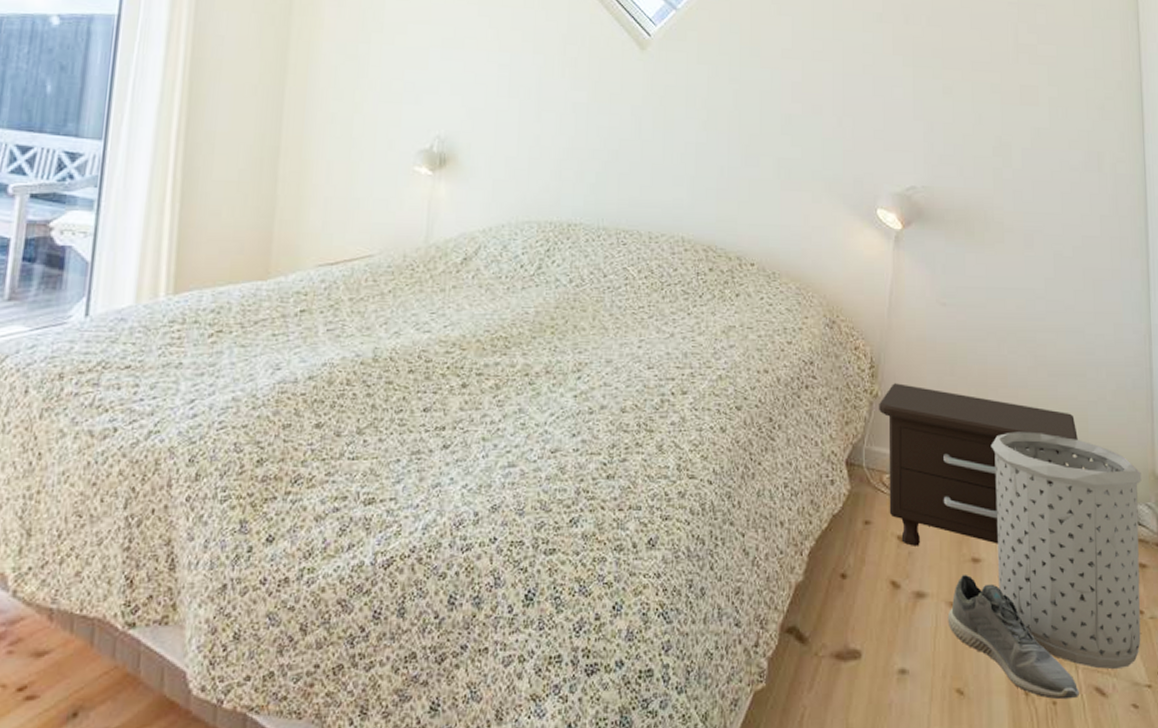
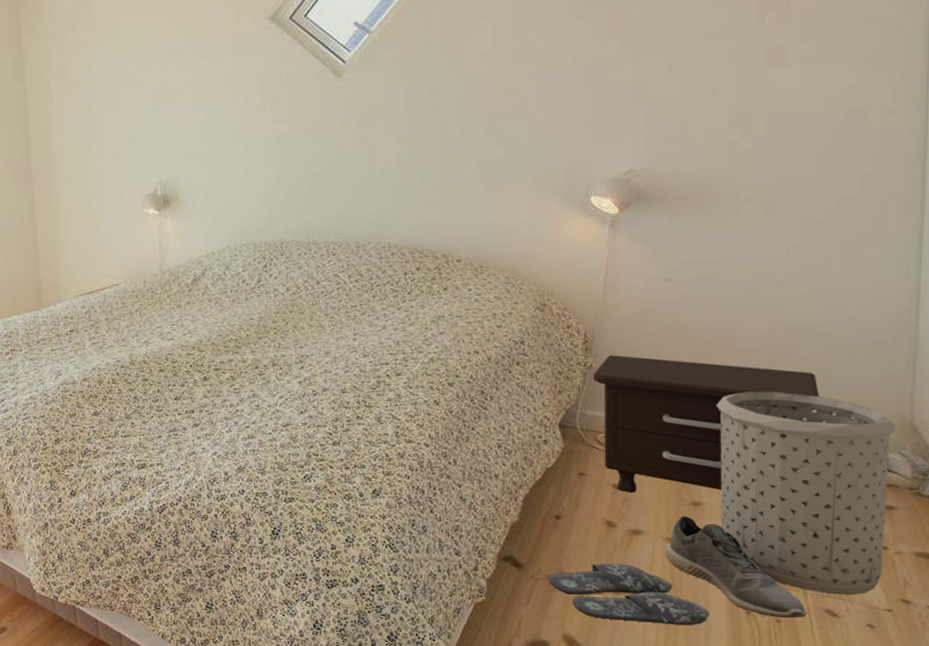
slippers: none [833,634,991,714] -> present [548,563,710,626]

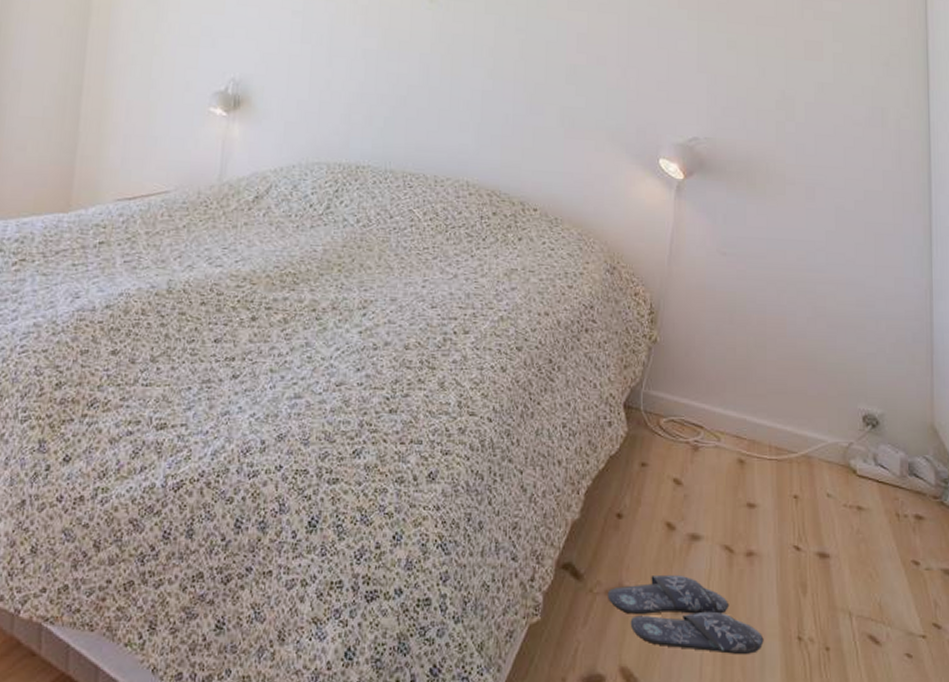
nightstand: present [593,355,819,493] -> none [658,329,856,491]
athletic shoe: present [665,515,807,618] -> none [722,518,852,646]
laundry basket: present [716,391,896,596] -> none [768,380,920,619]

